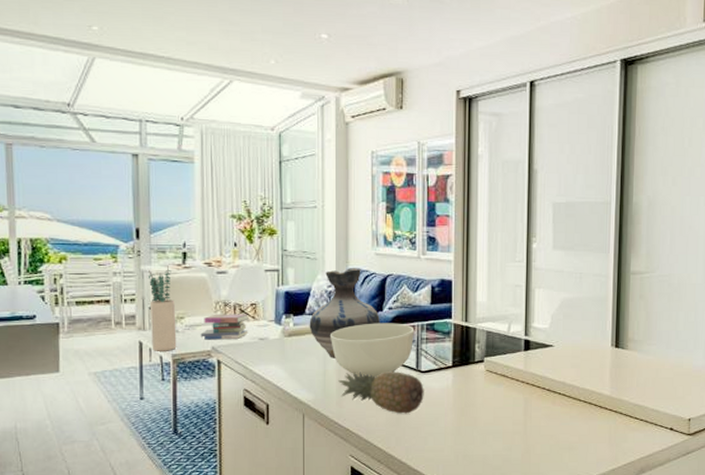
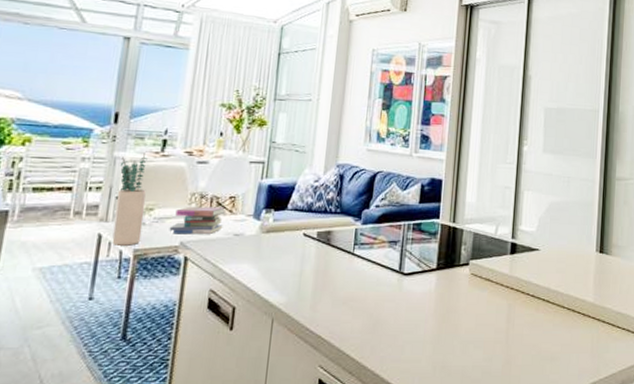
ceramic jug: present [309,268,380,358] -> none [289,163,366,258]
bowl: present [329,323,415,379] -> none [310,221,401,281]
fruit: present [338,372,424,414] -> none [315,273,405,320]

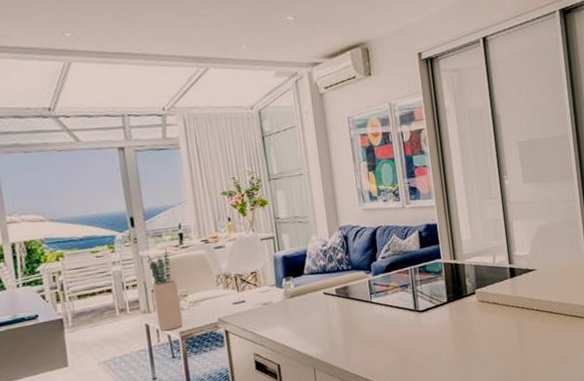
books: present [169,206,226,235] -> none [205,282,252,313]

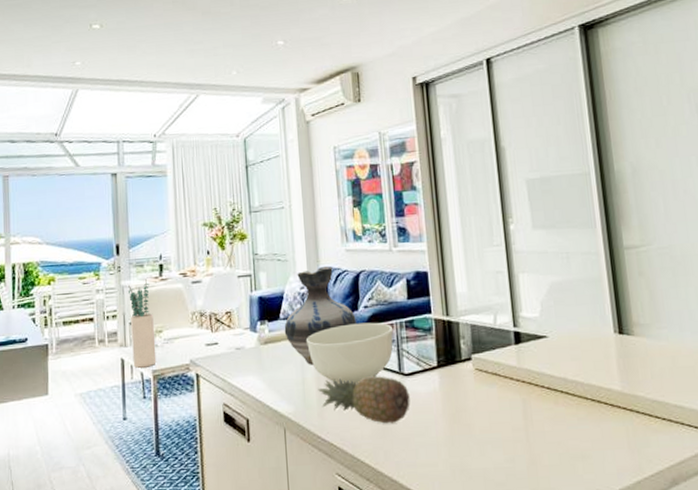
ceramic jug: none [308,225,375,312] -> present [284,266,356,365]
bowl: none [329,270,409,326] -> present [305,322,394,385]
fruit: none [343,314,425,354] -> present [318,376,410,424]

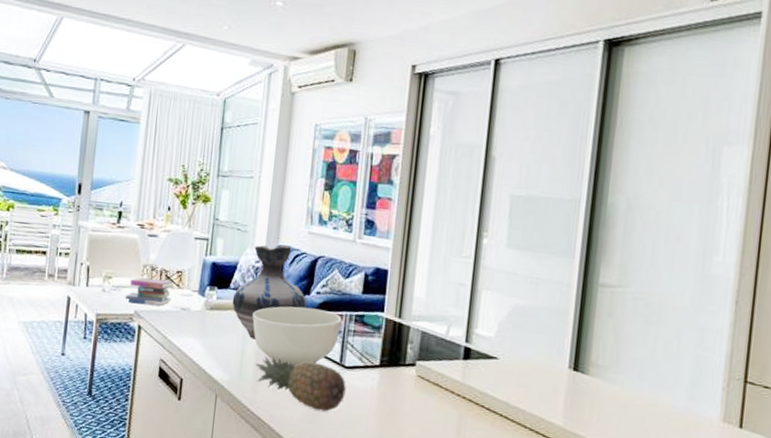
vase: present [128,279,157,368] -> none [78,223,106,310]
books: none [178,323,225,353] -> present [125,277,173,306]

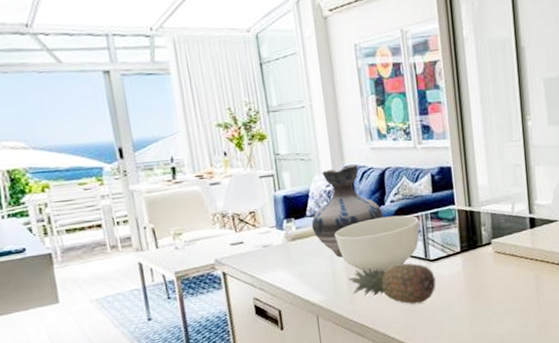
books: present [125,277,173,306] -> none [201,222,251,254]

